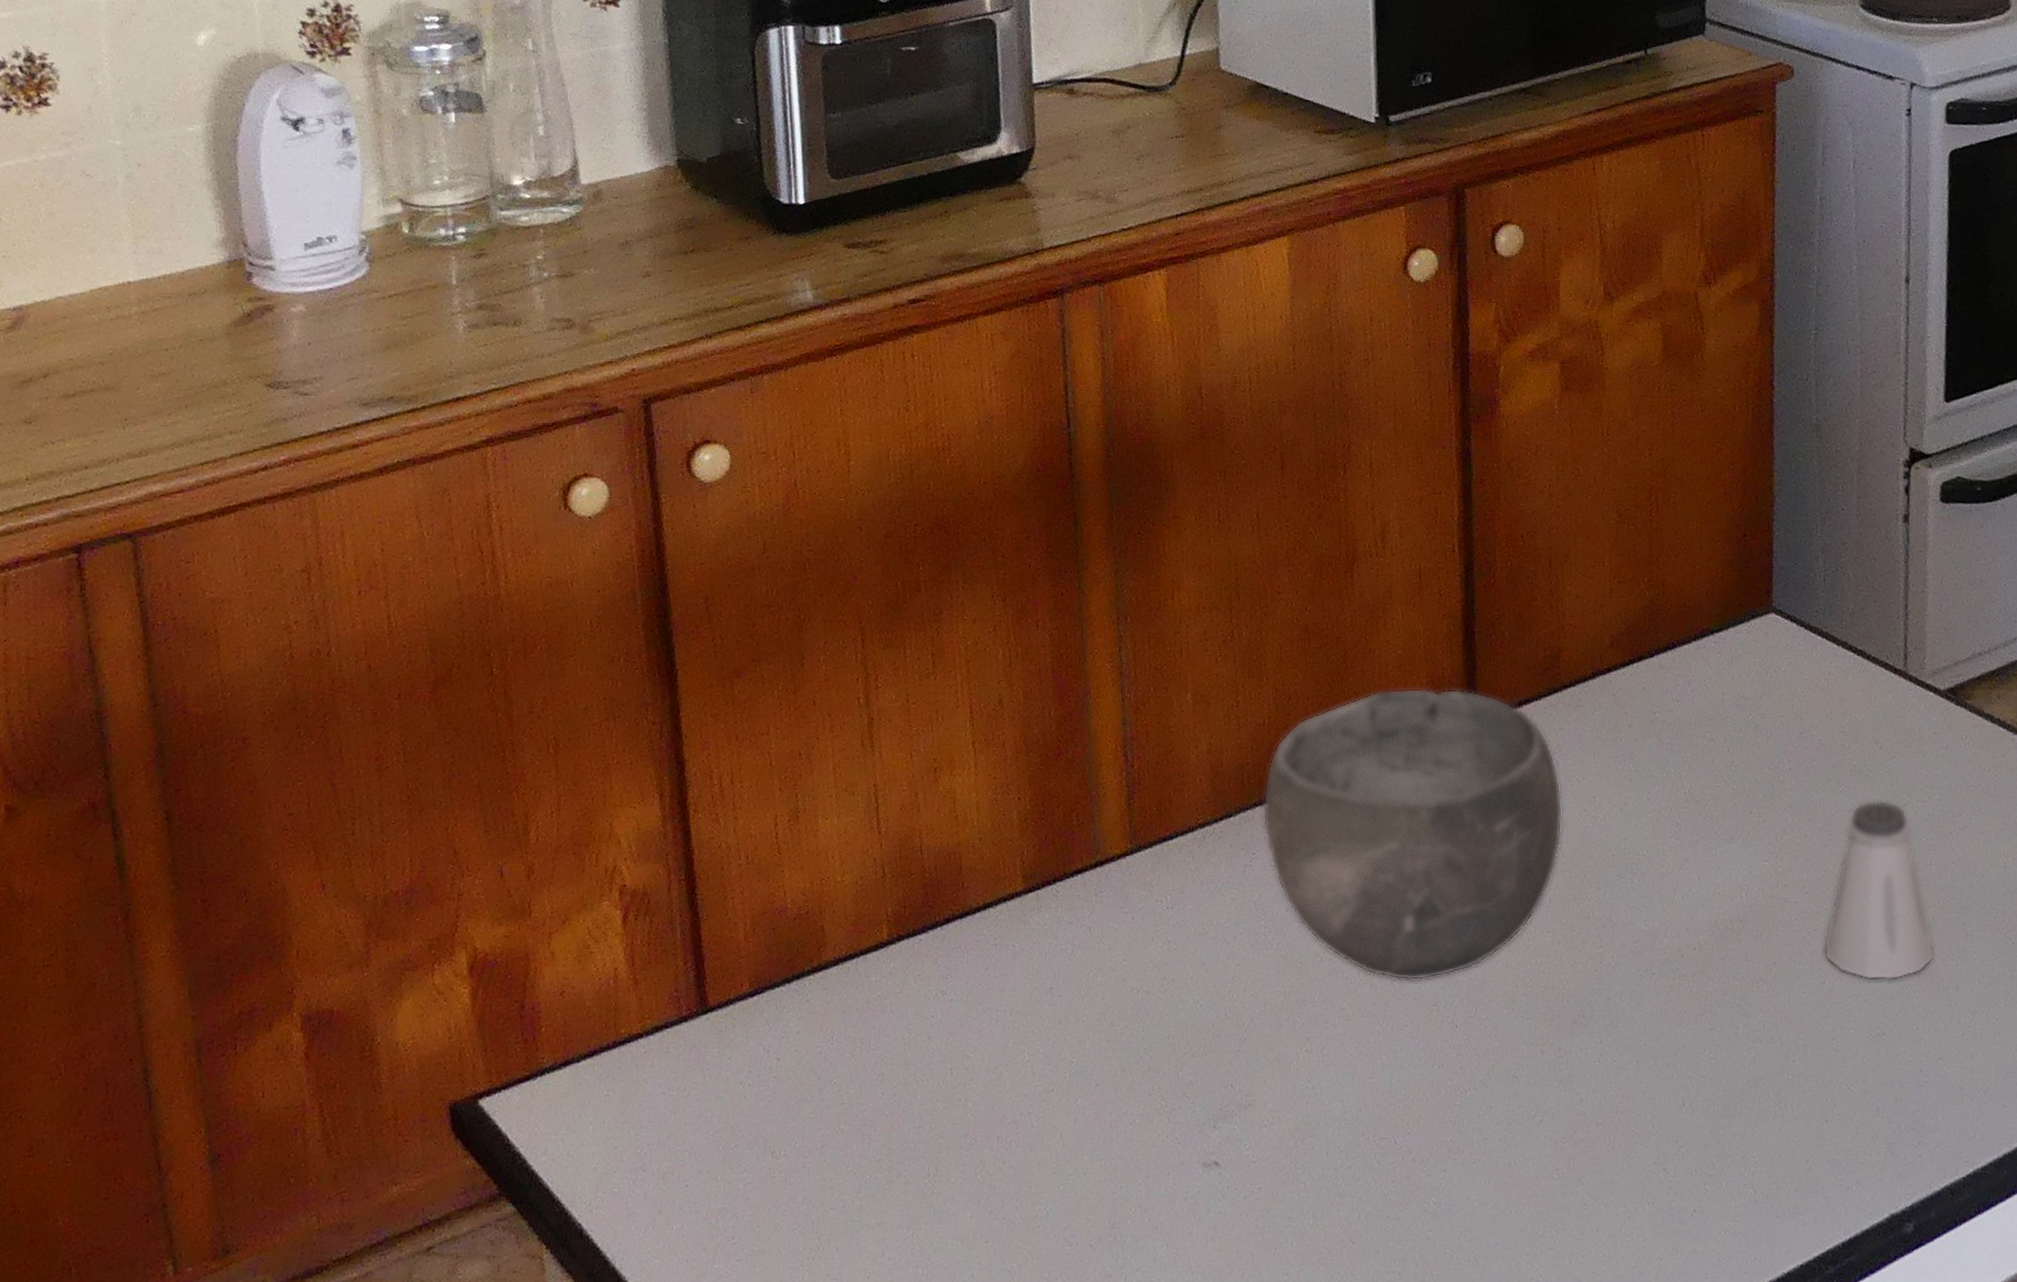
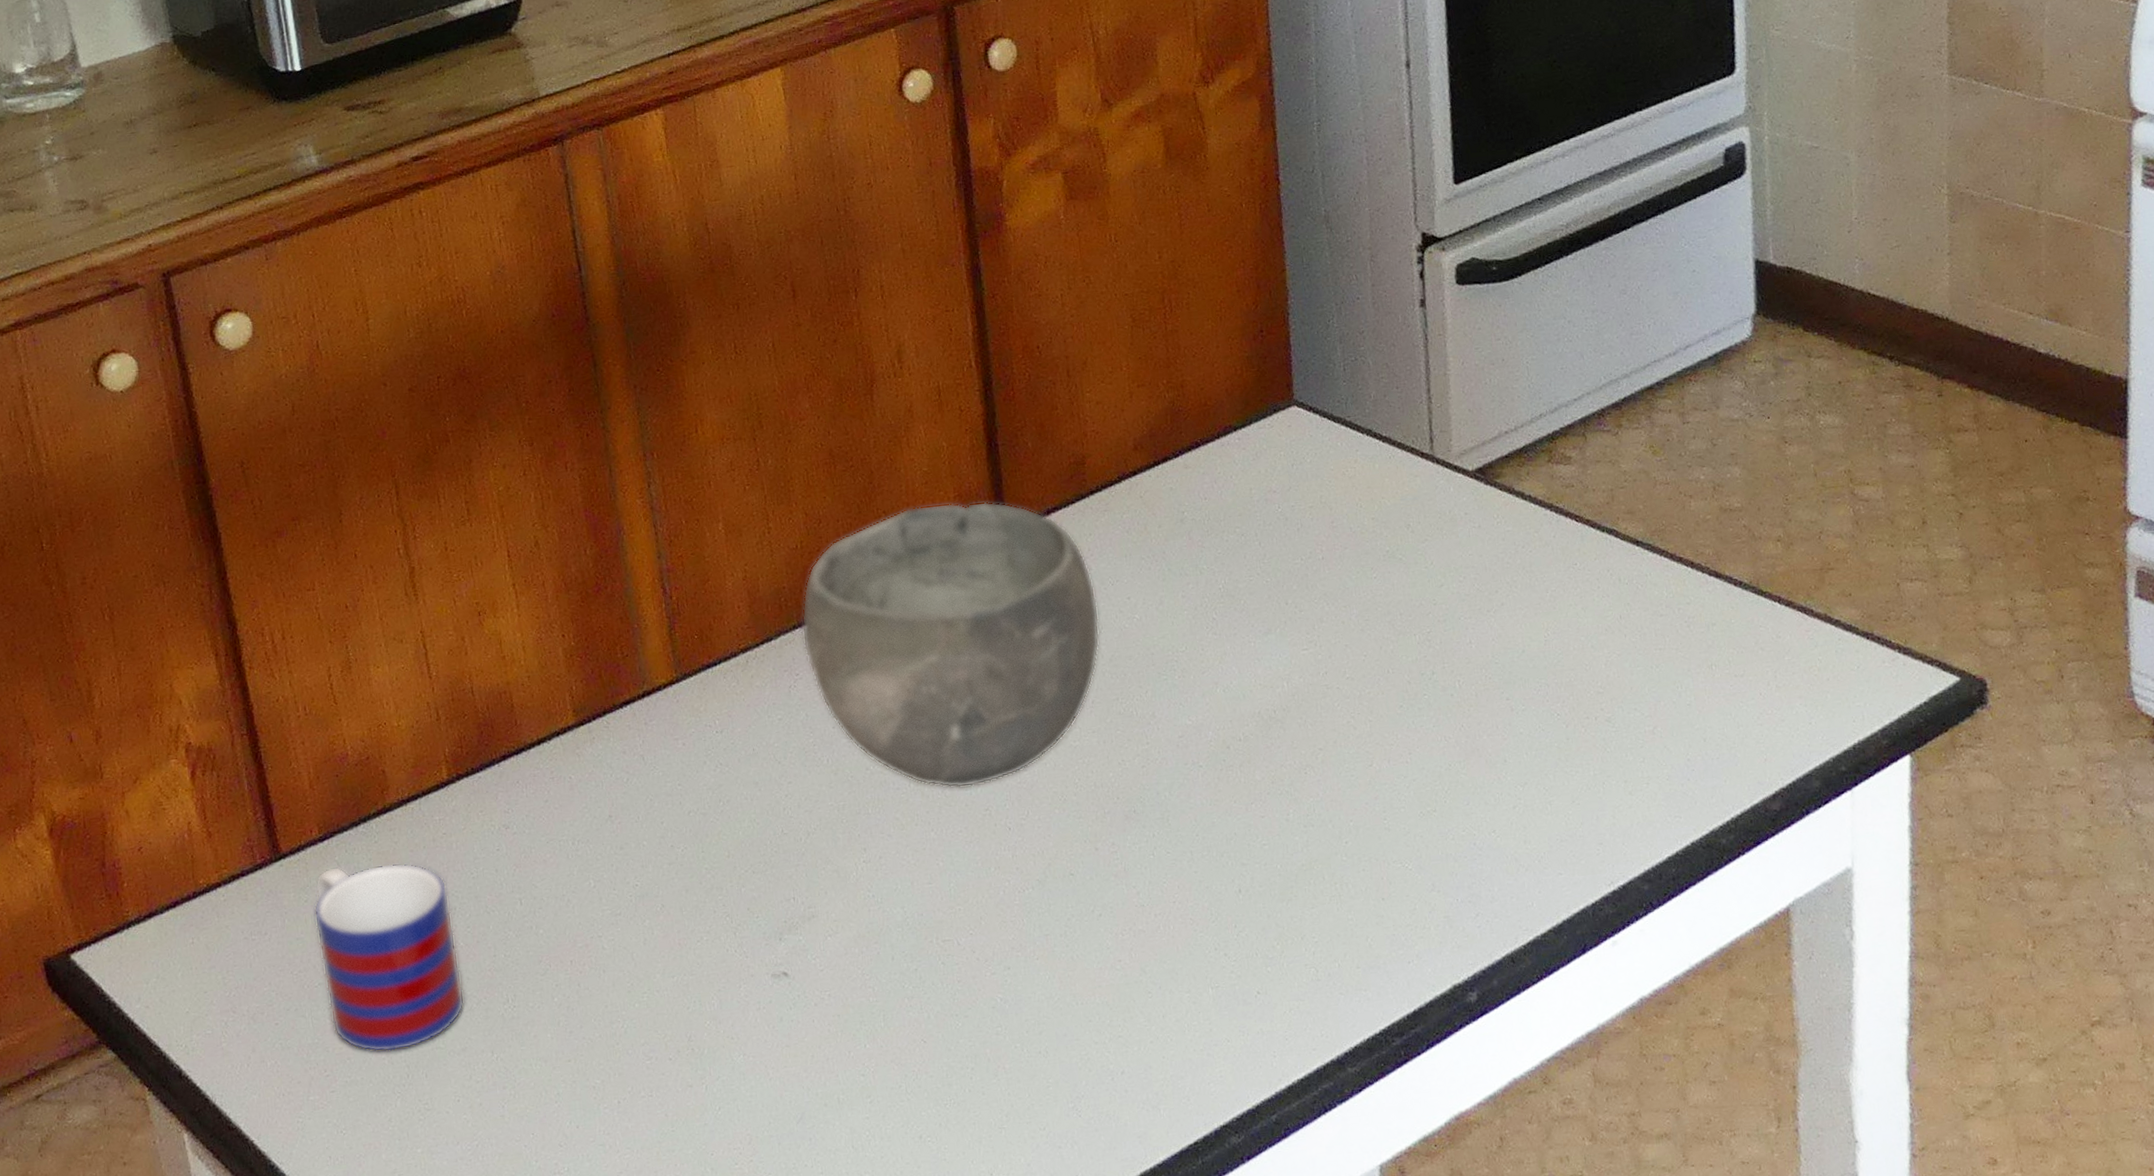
mug: none [737,1023,885,1222] -> present [313,862,465,1053]
saltshaker: present [1824,800,1935,981] -> none [1368,583,1481,760]

